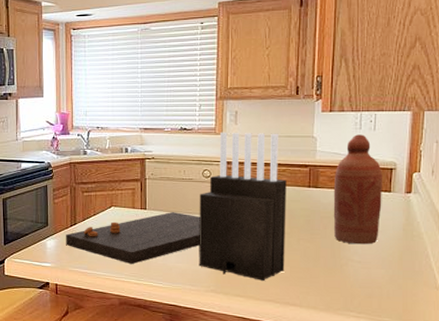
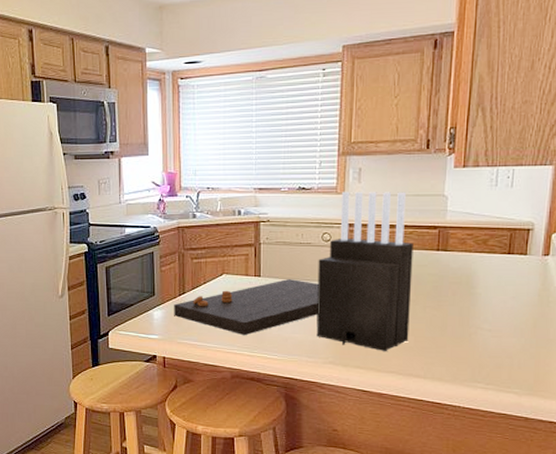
bottle: present [333,134,382,245] -> none [463,192,518,312]

